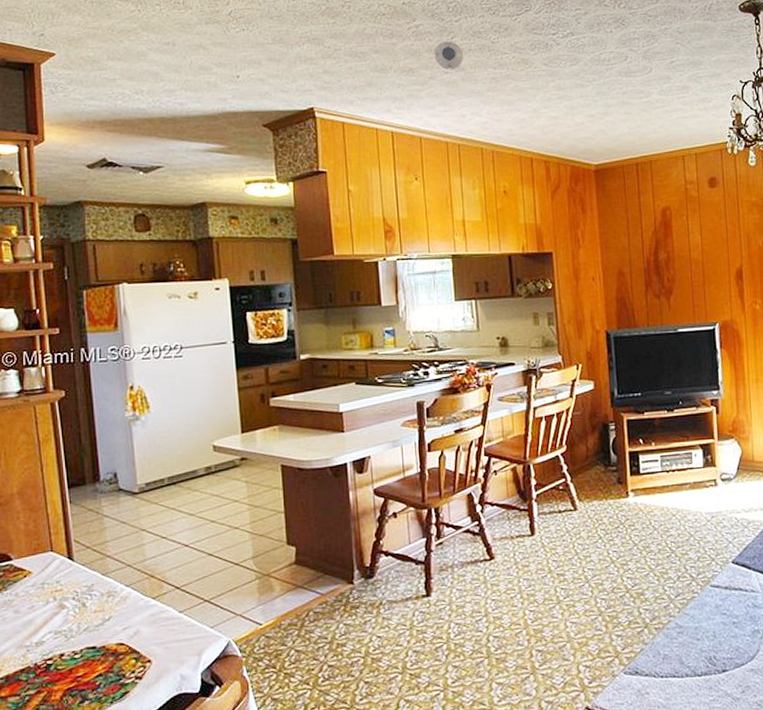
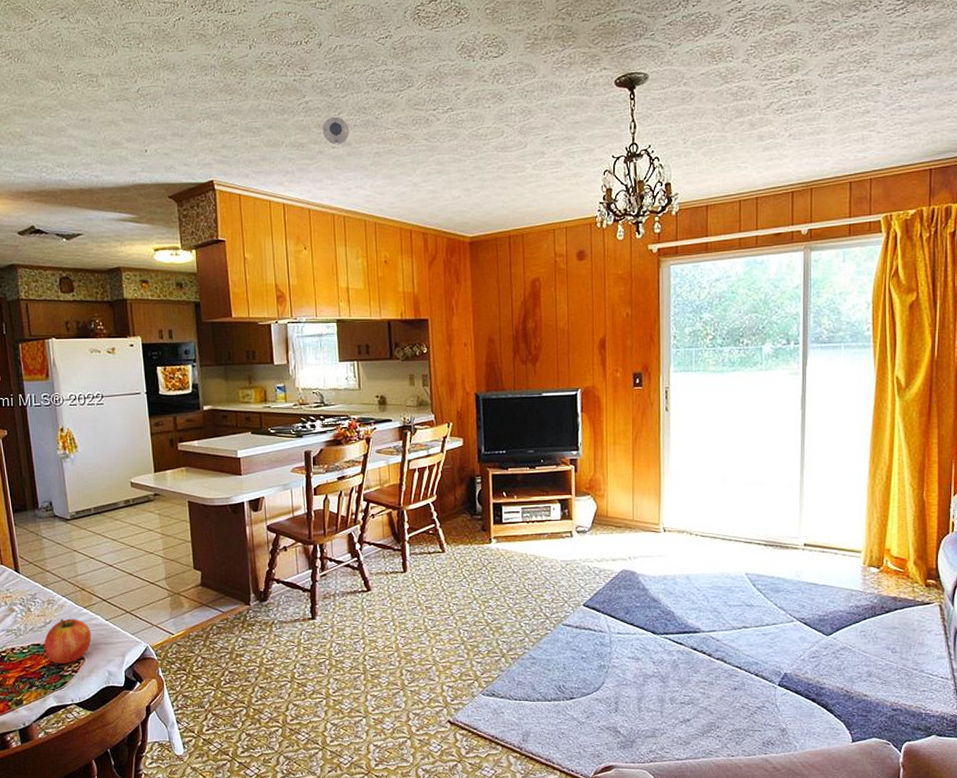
fruit: none [101,612,161,670] -> present [44,618,92,664]

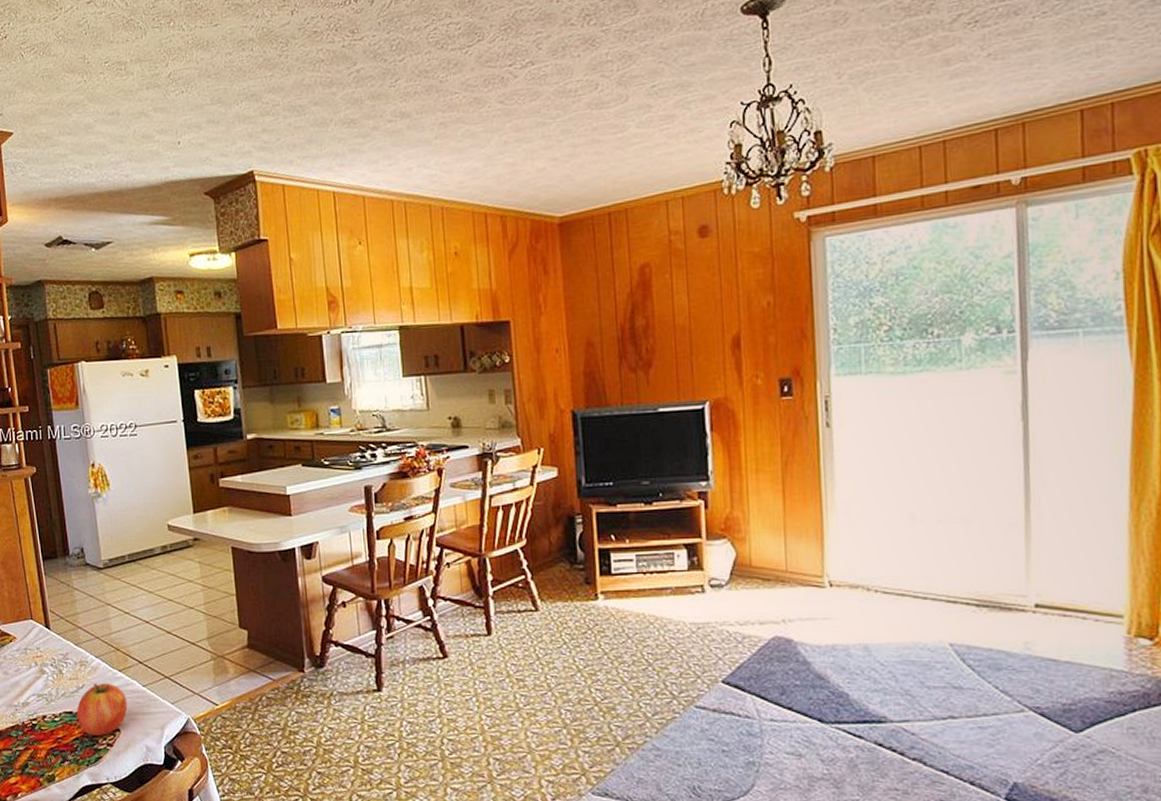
smoke detector: present [322,116,349,145] -> none [376,84,408,118]

